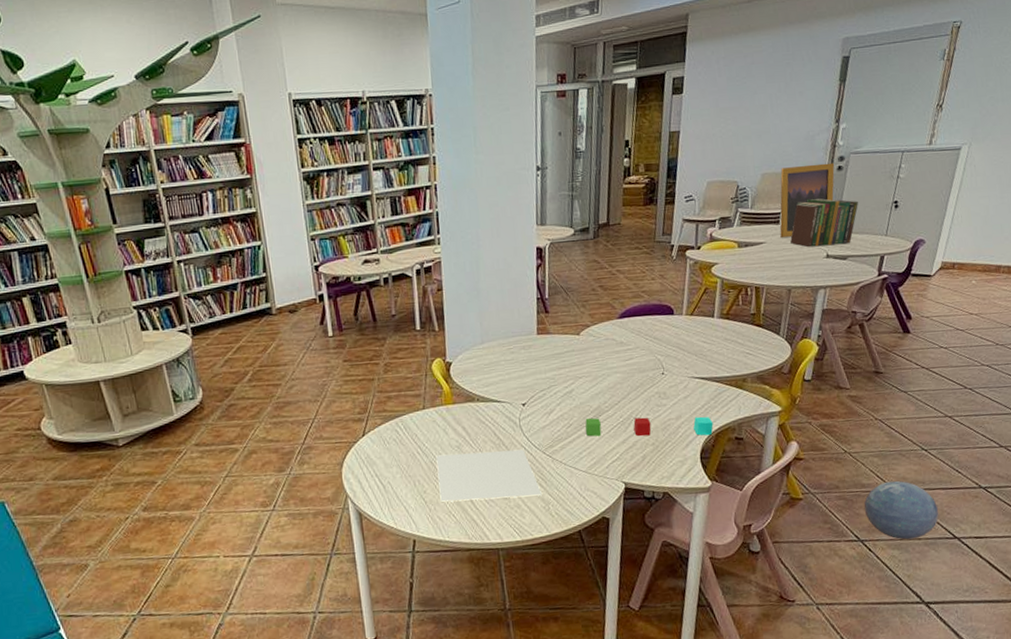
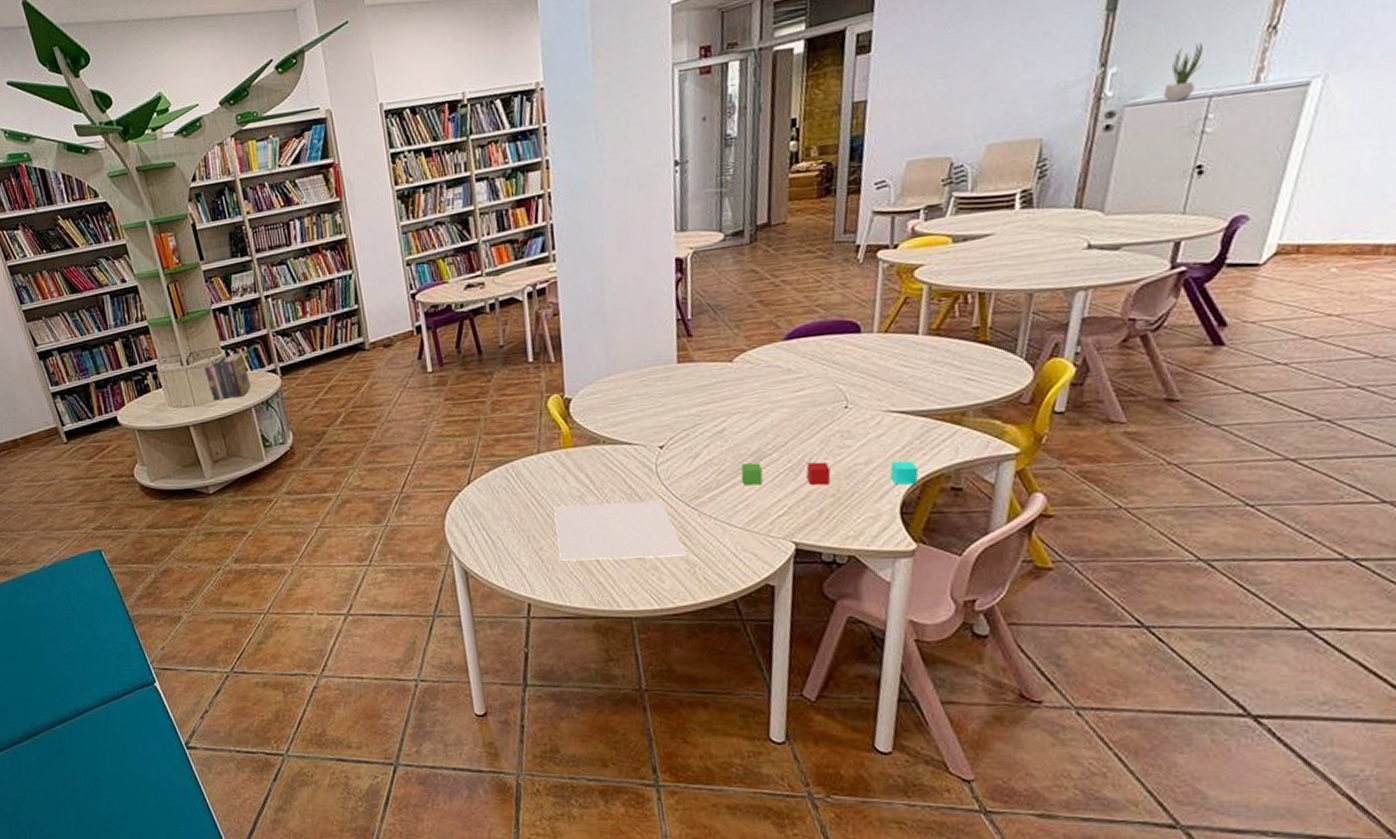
books: none [116,313,163,358] -> present [204,353,251,401]
picture frame: present [780,163,835,239] -> none [1015,121,1100,227]
books: present [790,198,859,247] -> none [1031,169,1139,237]
ball: present [864,480,939,540] -> none [1149,547,1276,628]
potted plant: none [874,111,899,154] -> present [1162,42,1204,103]

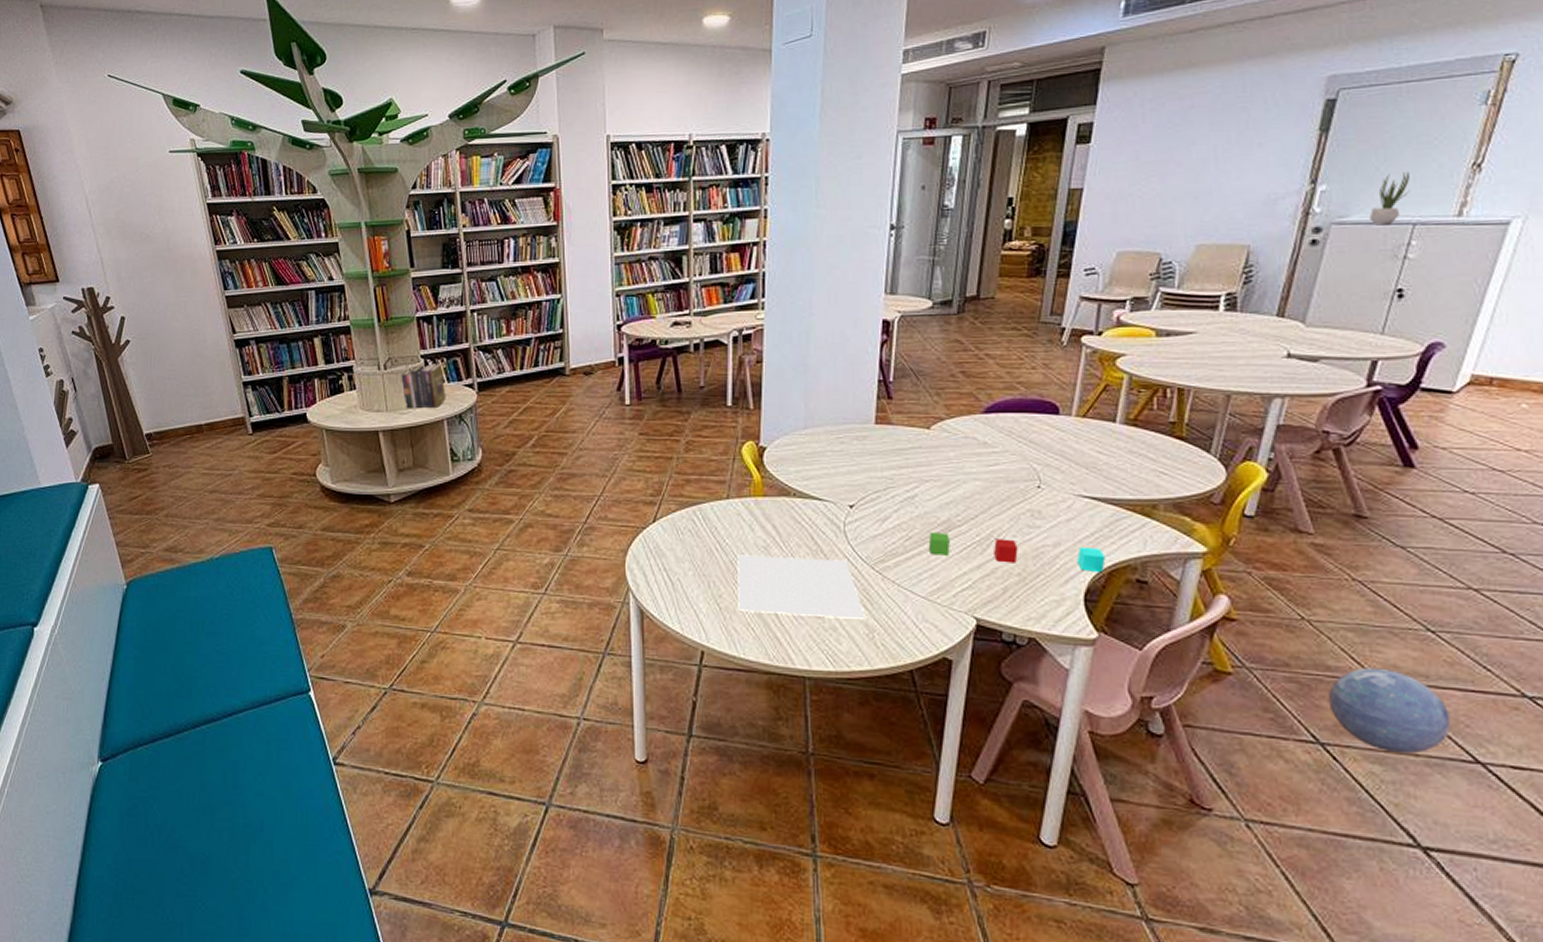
ball: none [1149,547,1276,628] -> present [1327,667,1452,754]

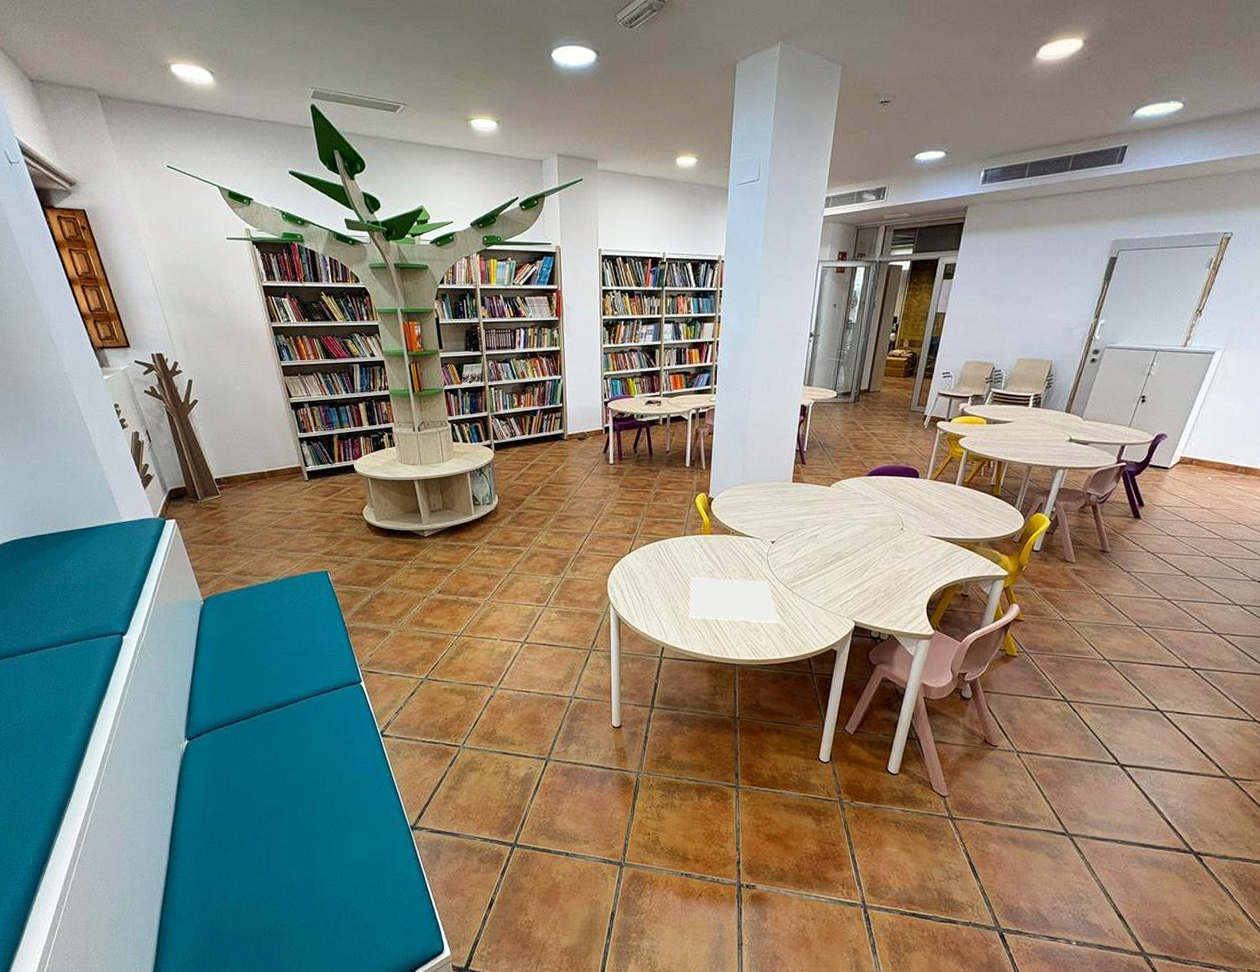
books: present [401,364,446,409] -> none [432,427,469,463]
toy blocks: present [928,531,1106,573] -> none [825,560,943,590]
ball: present [1327,667,1452,754] -> none [1074,651,1146,706]
potted plant: present [1368,171,1410,226] -> none [1129,313,1157,351]

